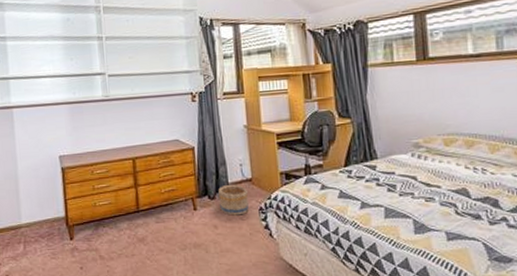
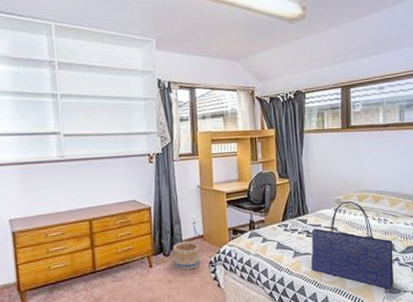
tote bag: none [376,145,502,257] -> present [307,200,395,290]

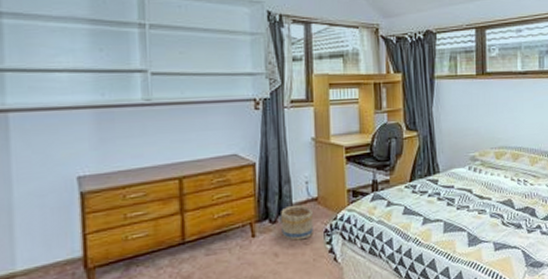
tote bag: present [307,200,395,290] -> none [438,158,536,263]

